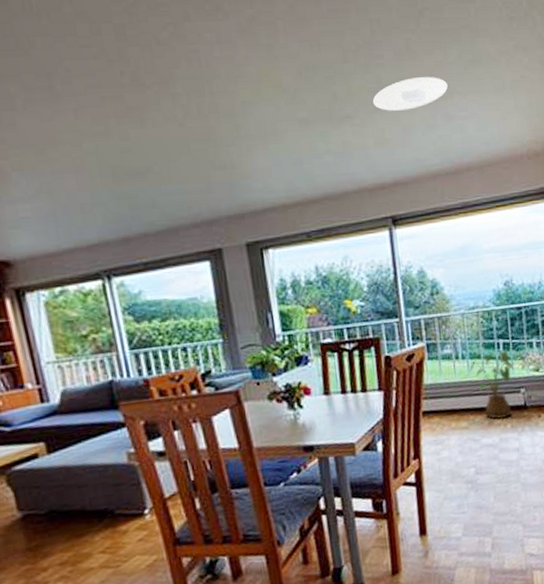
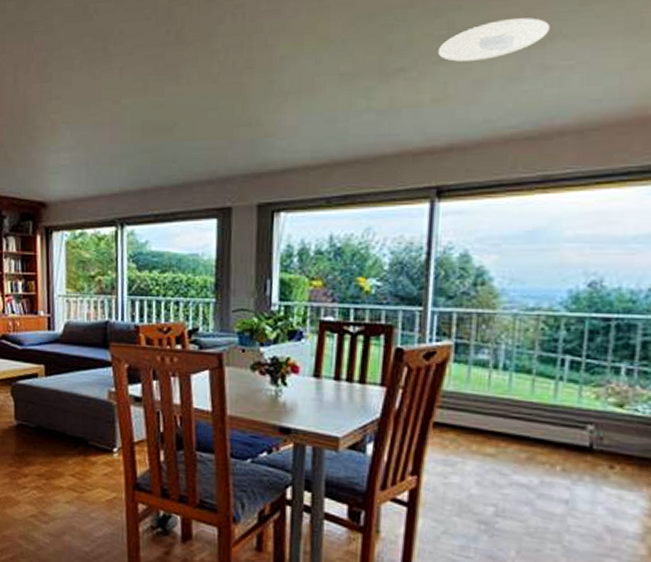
house plant: present [469,350,527,420] -> none [511,368,605,458]

